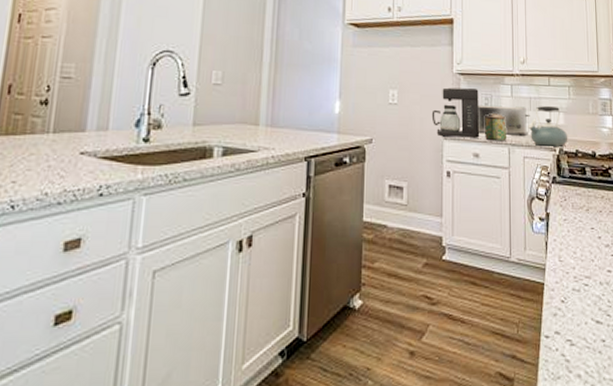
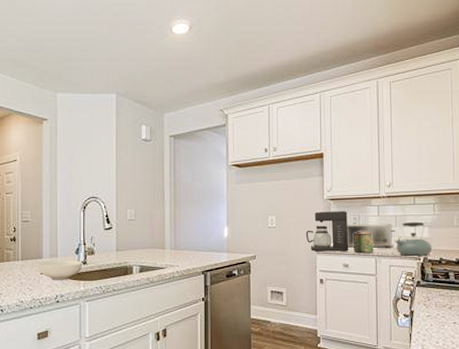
bowl: none [76,135,144,164] -> present [37,260,83,280]

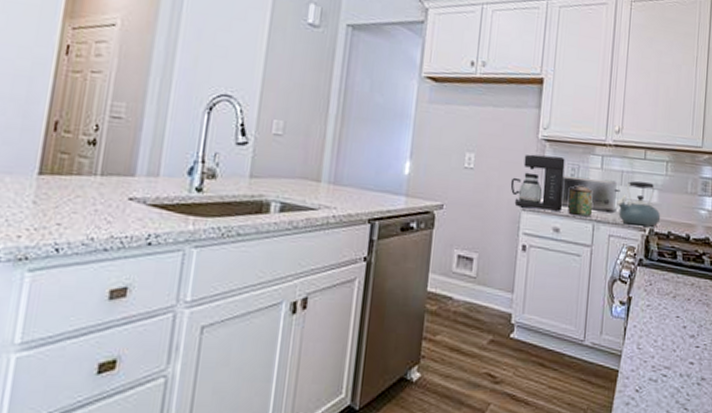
bowl: present [37,260,83,280] -> none [125,180,197,213]

